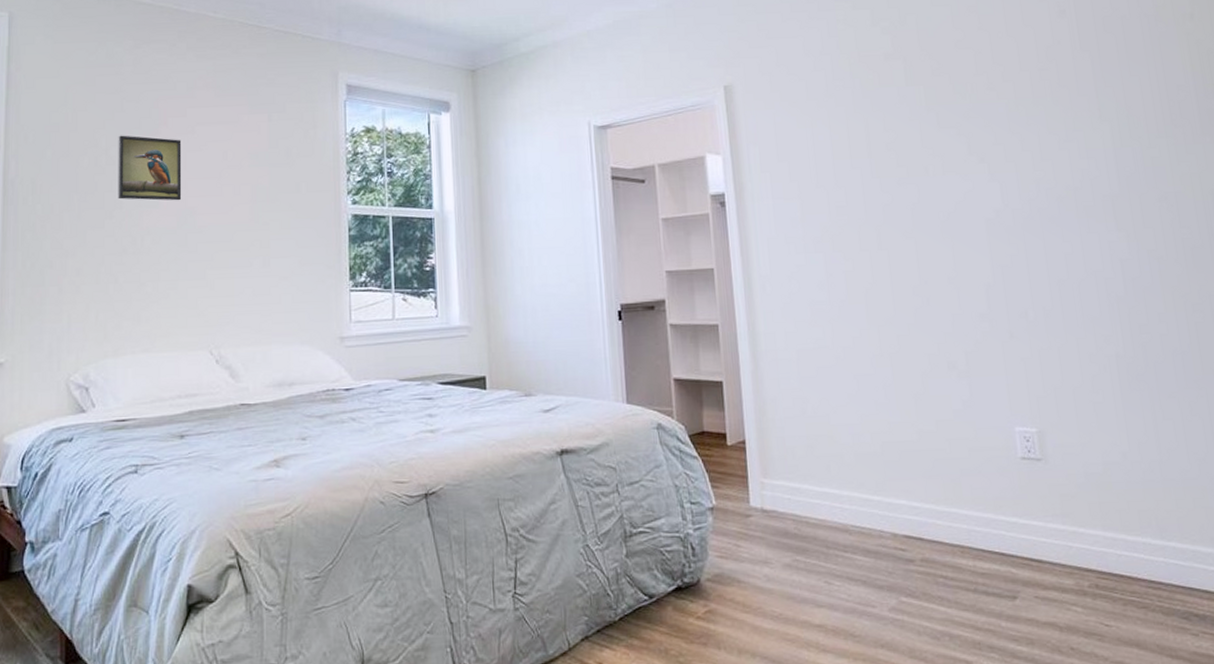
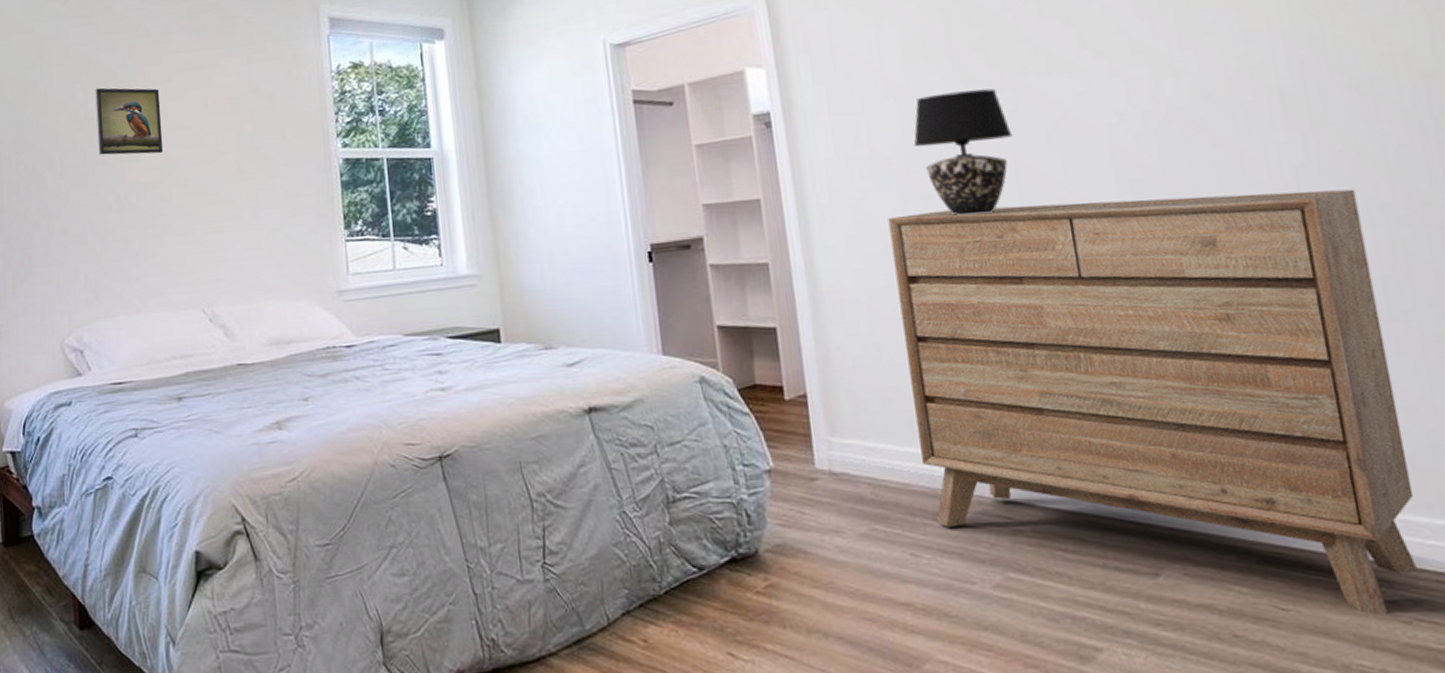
dresser: none [816,280,1204,628] -> present [887,189,1419,614]
table lamp: none [838,184,915,289] -> present [913,88,1013,215]

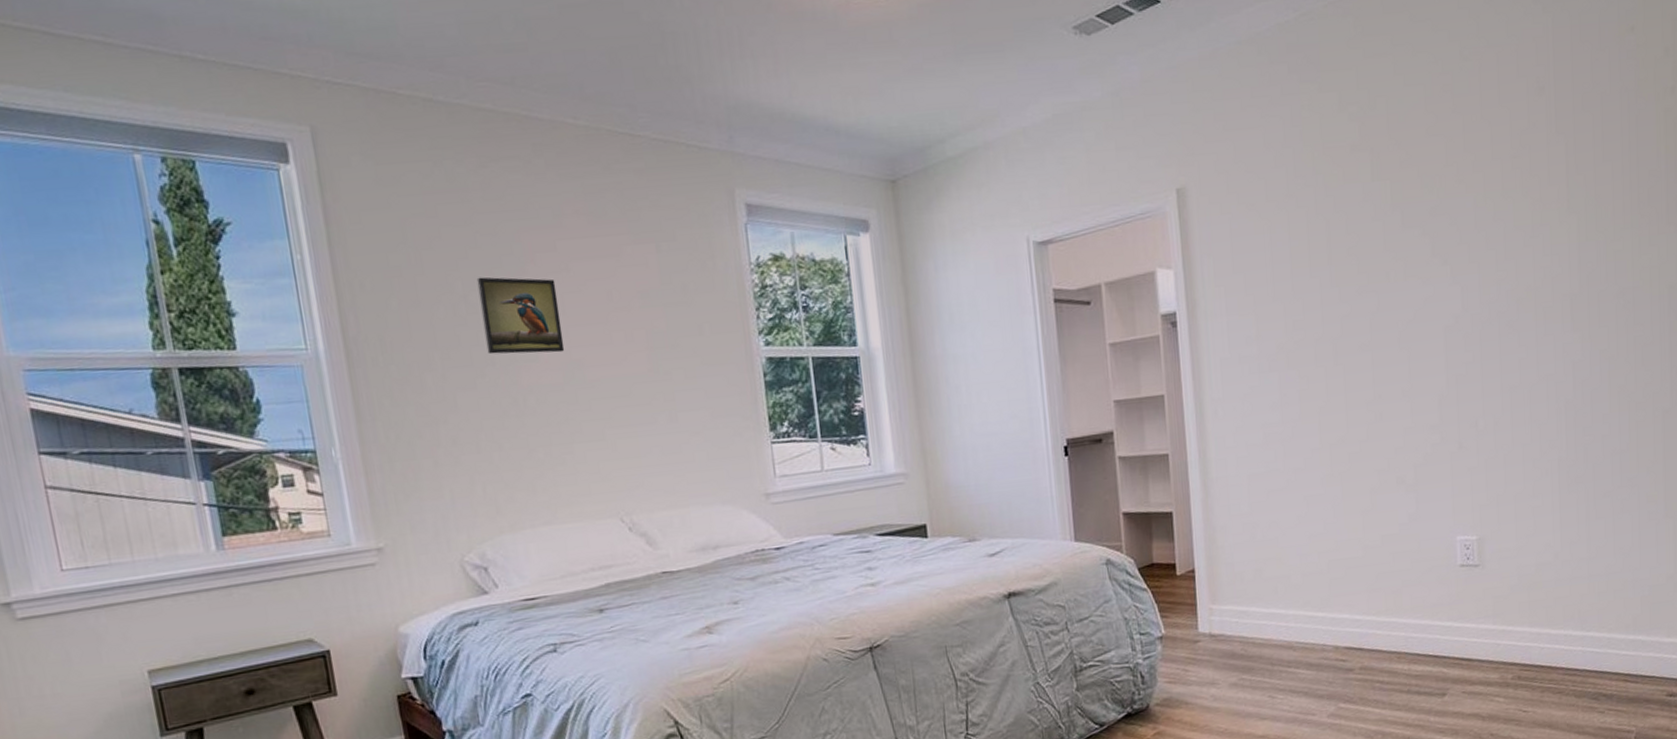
dresser: present [887,189,1419,614] -> none [1269,381,1618,708]
table lamp: present [913,88,1013,215] -> none [1294,292,1373,408]

